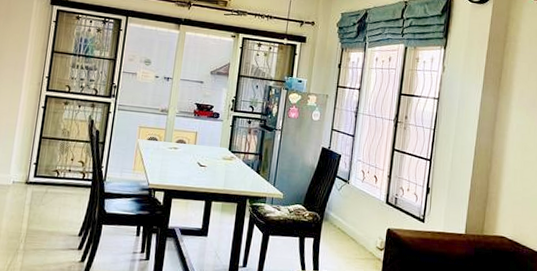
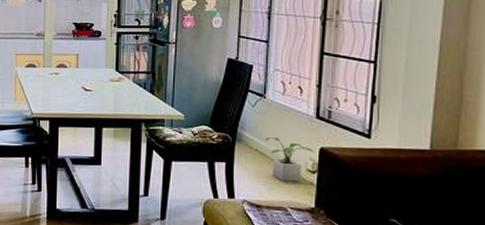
potted plant: none [346,218,383,258] -> present [265,137,314,182]

